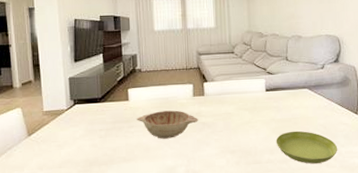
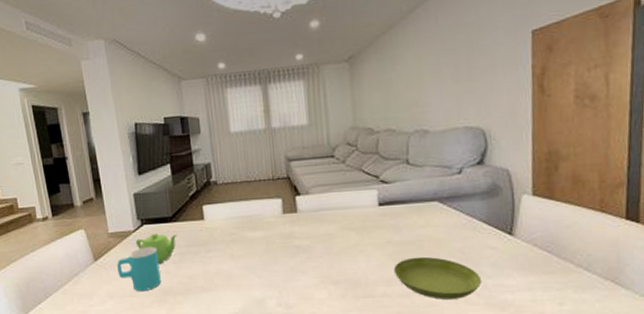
cup: none [49,123,88,163] -> present [117,247,161,292]
teapot: none [67,112,105,138] -> present [135,233,177,264]
decorative bowl: present [135,110,198,139] -> none [213,231,290,266]

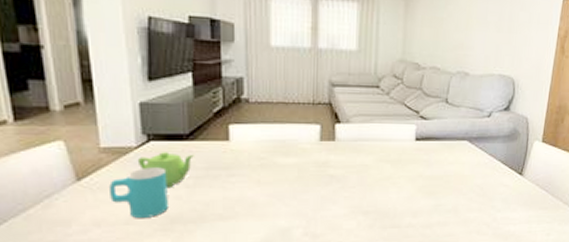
saucer: present [393,256,482,300] -> none [420,191,493,230]

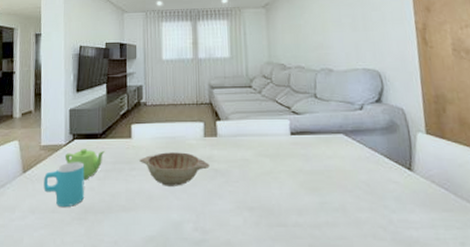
decorative bowl: none [238,157,324,193] -> present [138,152,210,186]

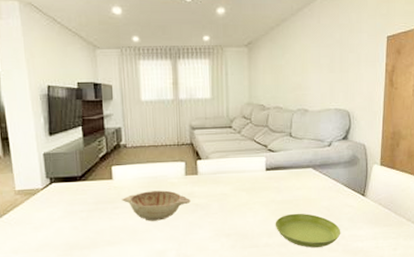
cup: present [43,162,85,208] -> none [23,204,68,247]
teapot: present [64,149,105,179] -> none [43,191,86,220]
saucer: none [304,187,388,233] -> present [275,213,341,248]

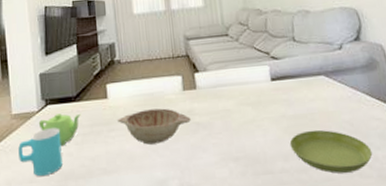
cup: none [23,204,68,247] -> present [18,128,62,177]
teapot: none [43,191,86,220] -> present [38,113,81,145]

